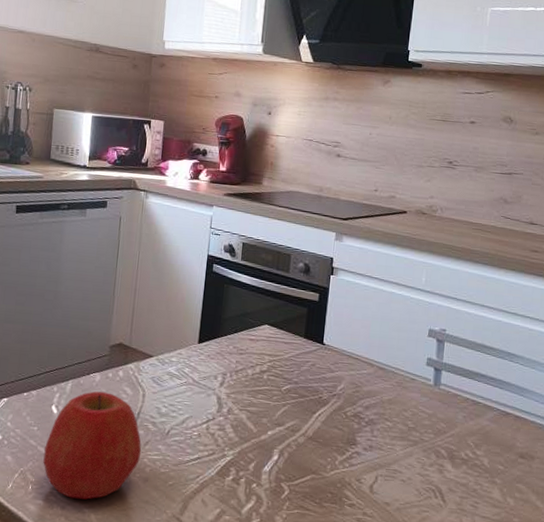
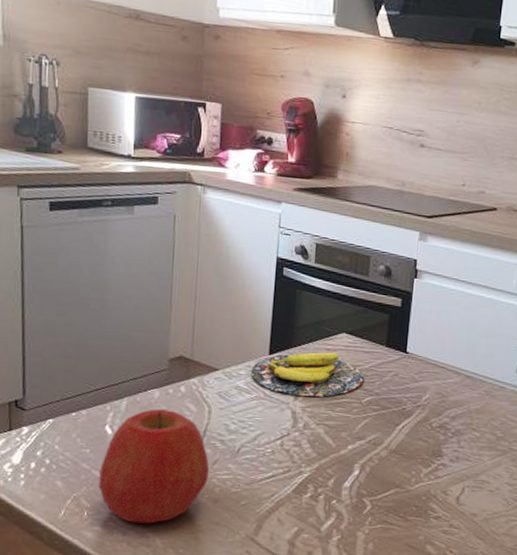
banana: none [181,342,284,384] -> present [251,352,364,397]

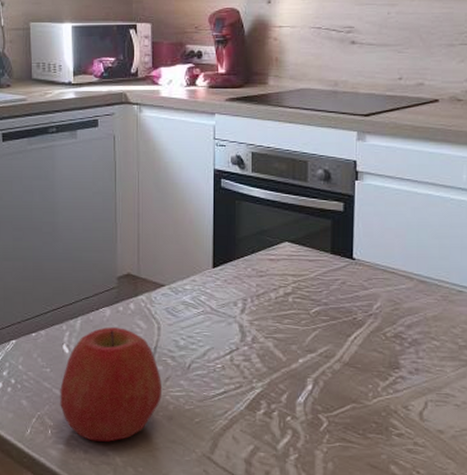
banana: present [251,352,364,397] -> none [196,262,310,310]

